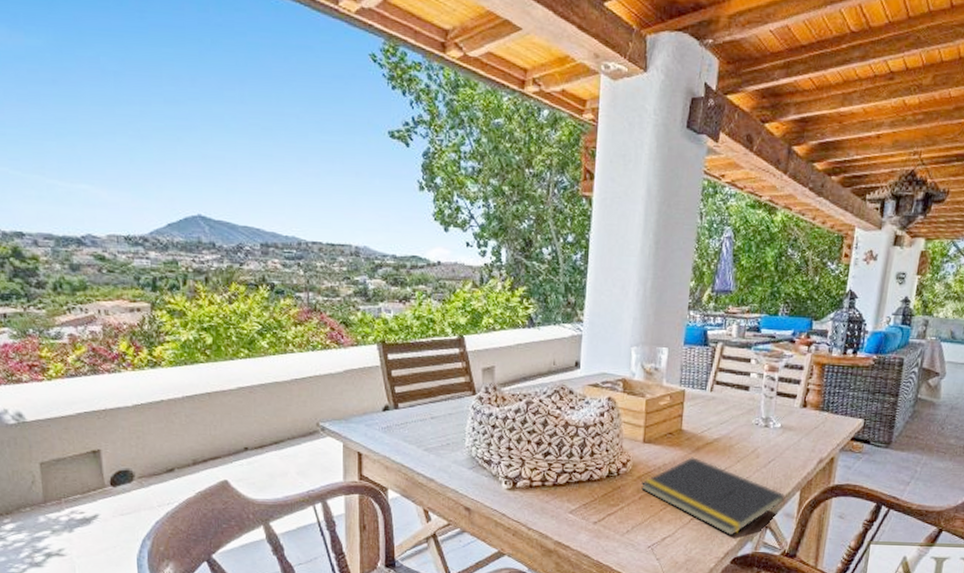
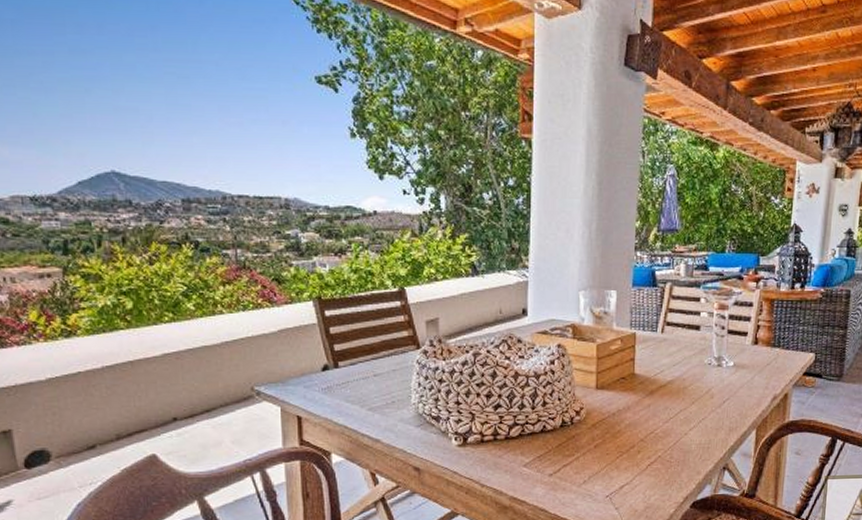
notepad: present [640,457,786,535] -> none [595,401,742,479]

